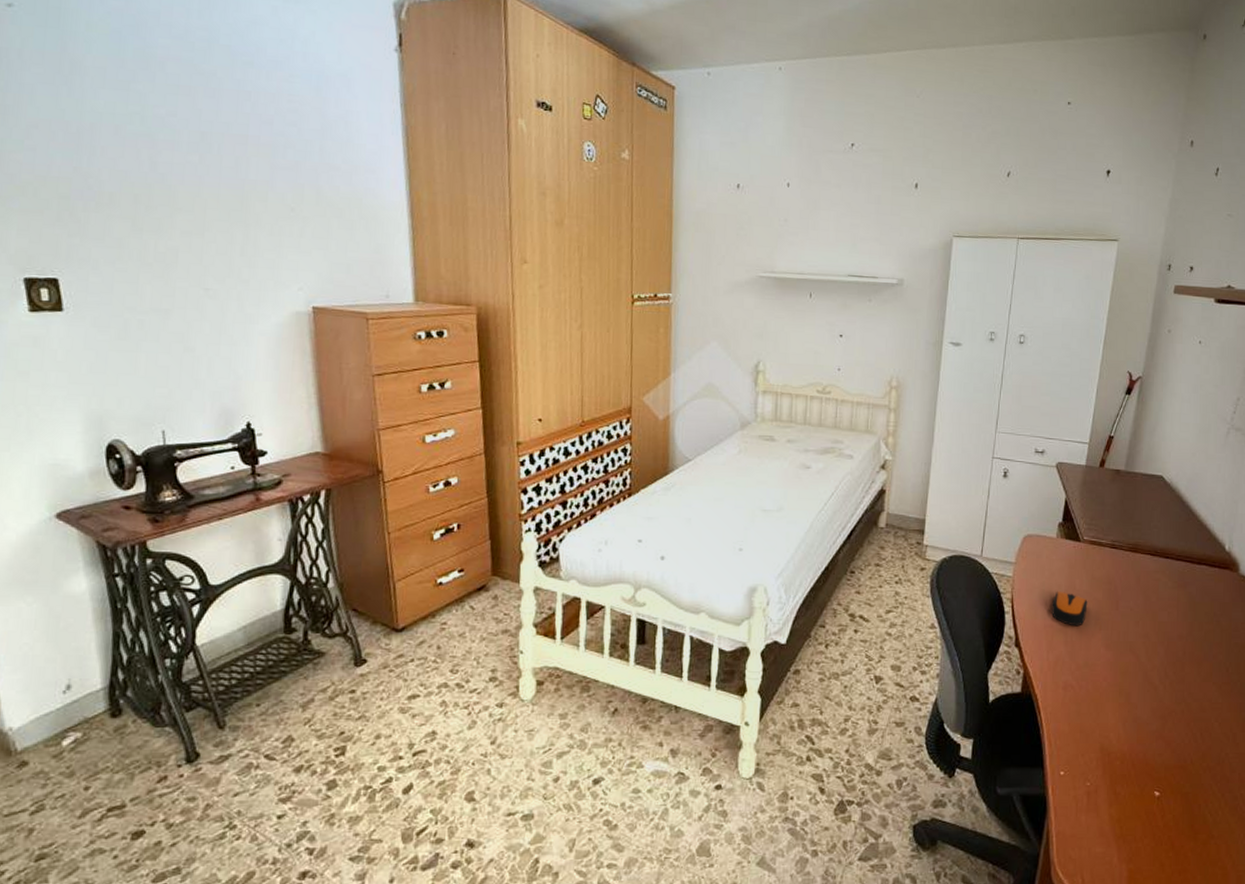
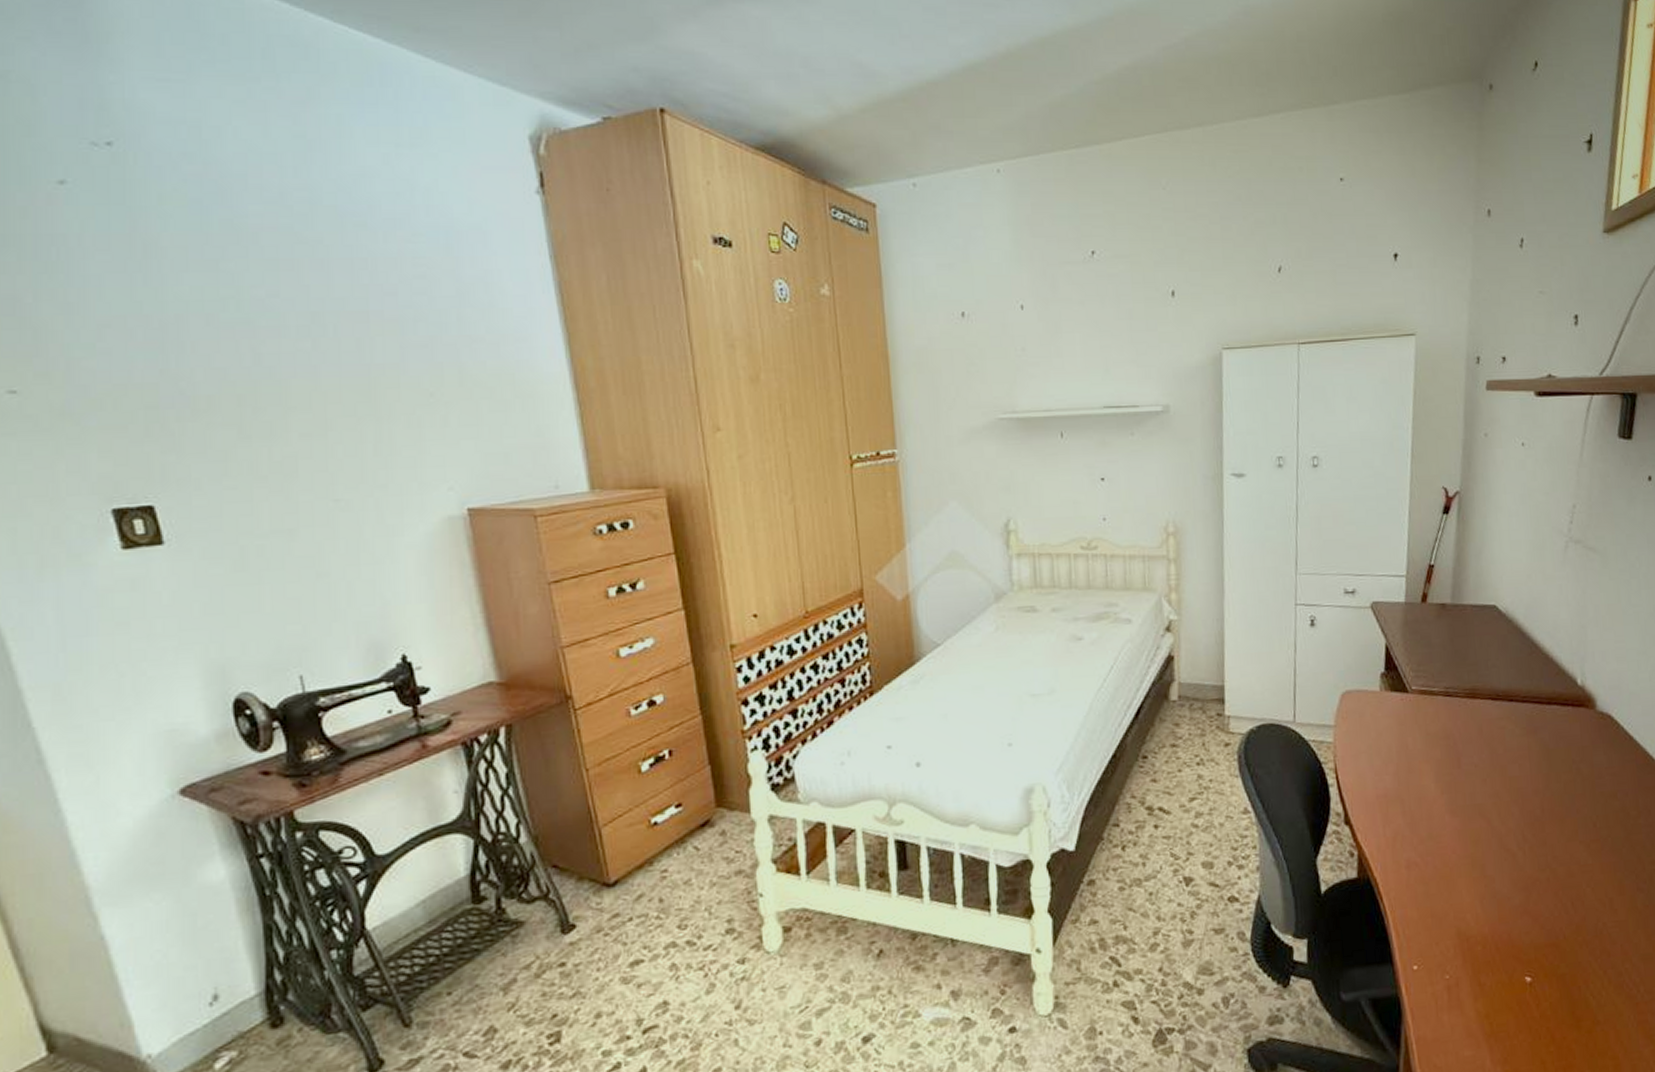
computer mouse: present [1051,590,1088,625] -> none [1382,753,1425,792]

